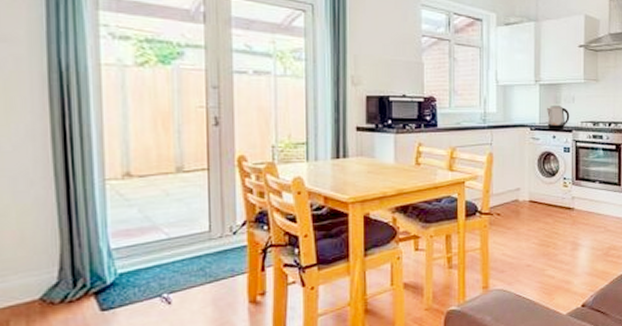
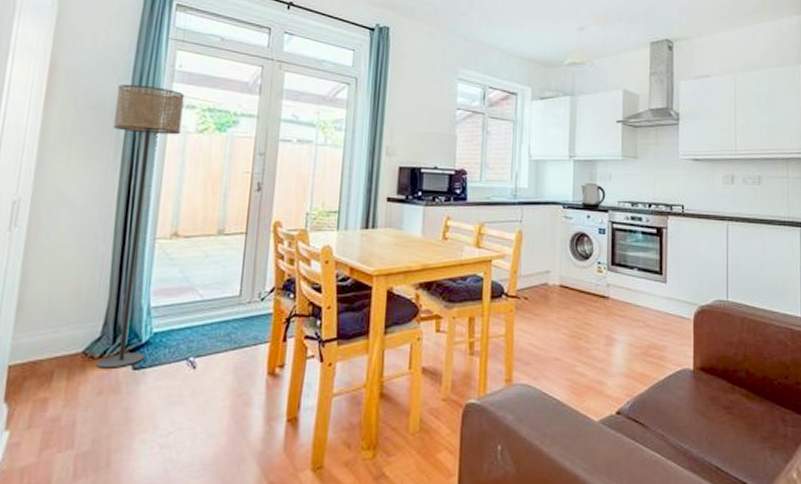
floor lamp: none [29,12,116,313] -> present [96,84,185,368]

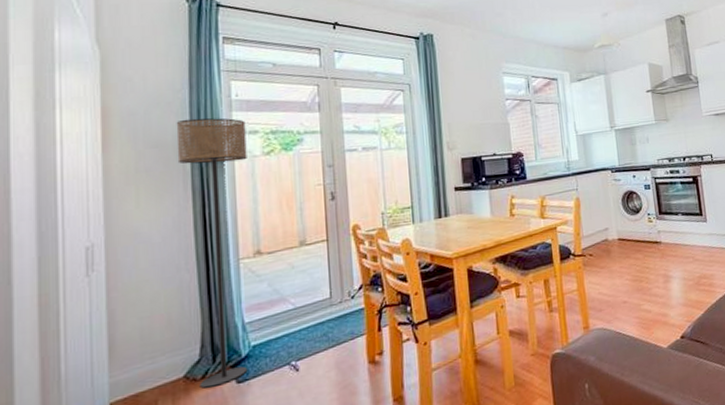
kettle: present [581,182,606,210] -> none [624,146,647,171]

